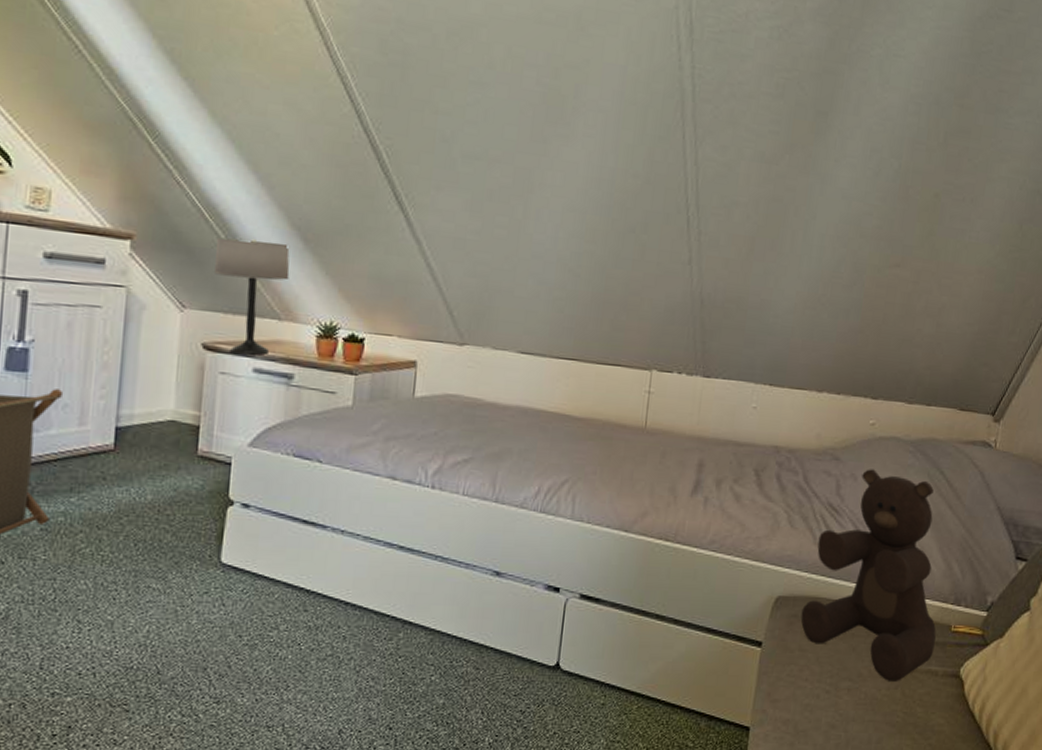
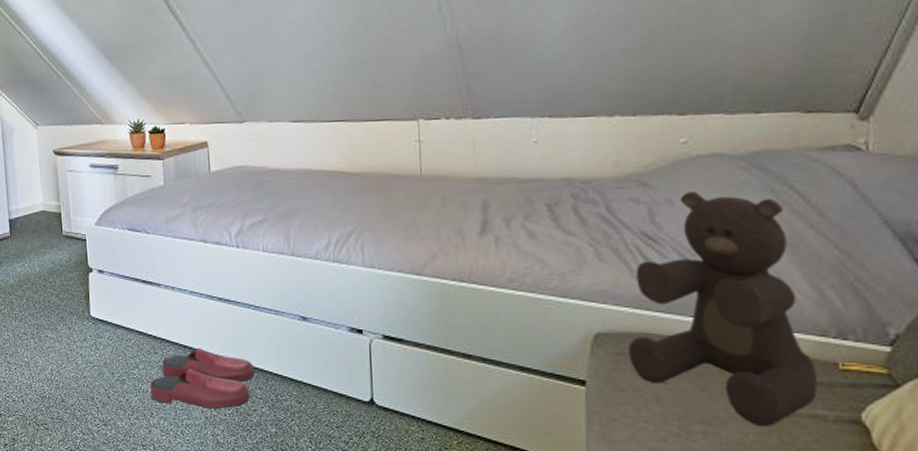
table lamp: present [215,237,290,356] -> none [51,63,103,156]
slippers: none [290,604,430,678] -> present [150,347,255,409]

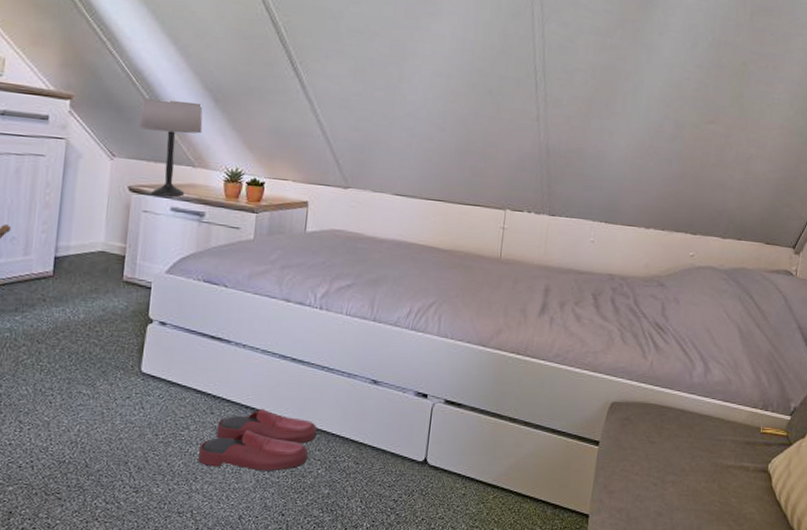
table lamp: none [51,63,103,156] -> present [140,98,203,197]
teddy bear: present [628,191,817,426] -> none [632,293,748,476]

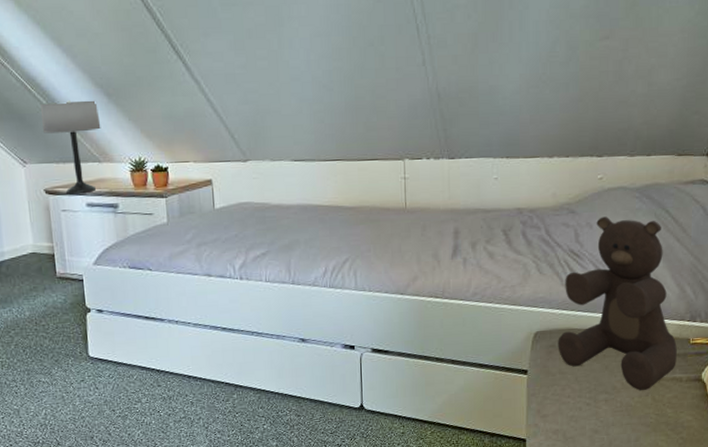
slippers: present [198,408,317,471] -> none [153,376,257,433]
teddy bear: none [632,293,748,476] -> present [558,216,677,390]

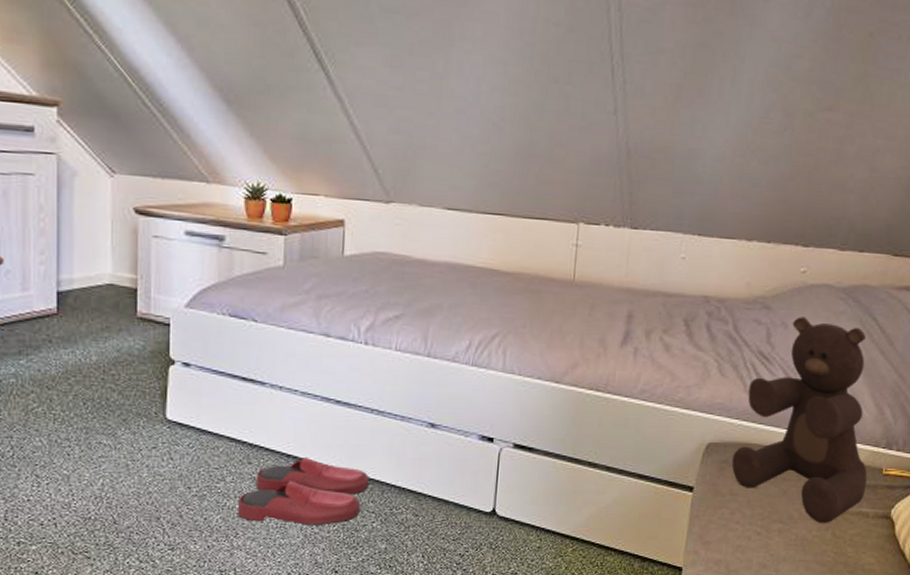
table lamp: present [41,99,101,195] -> none [141,101,215,219]
slippers: none [153,376,257,433] -> present [238,456,369,525]

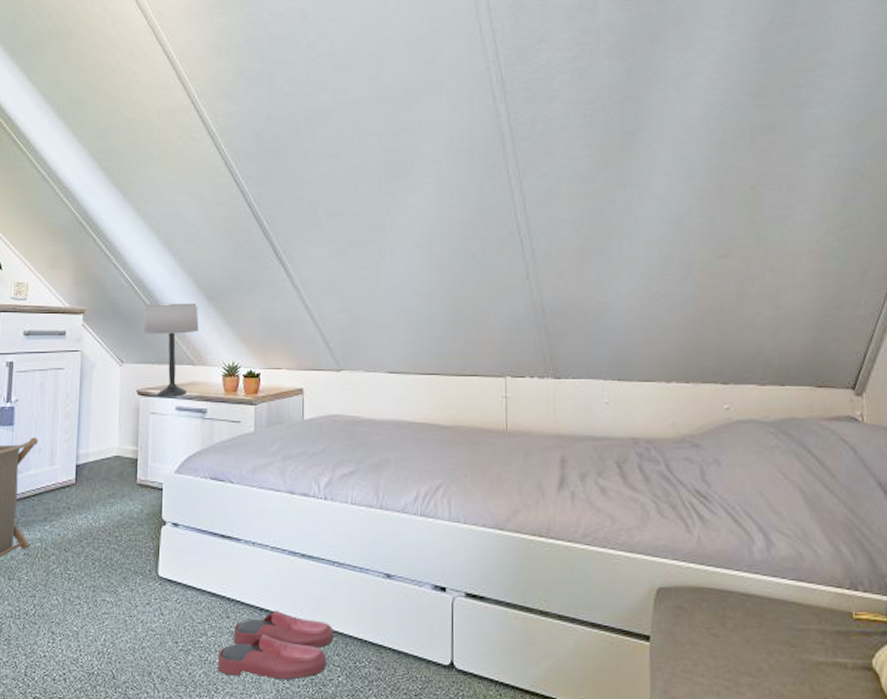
table lamp: none [141,101,215,219] -> present [144,301,199,397]
teddy bear: present [731,317,868,523] -> none [685,453,838,676]

